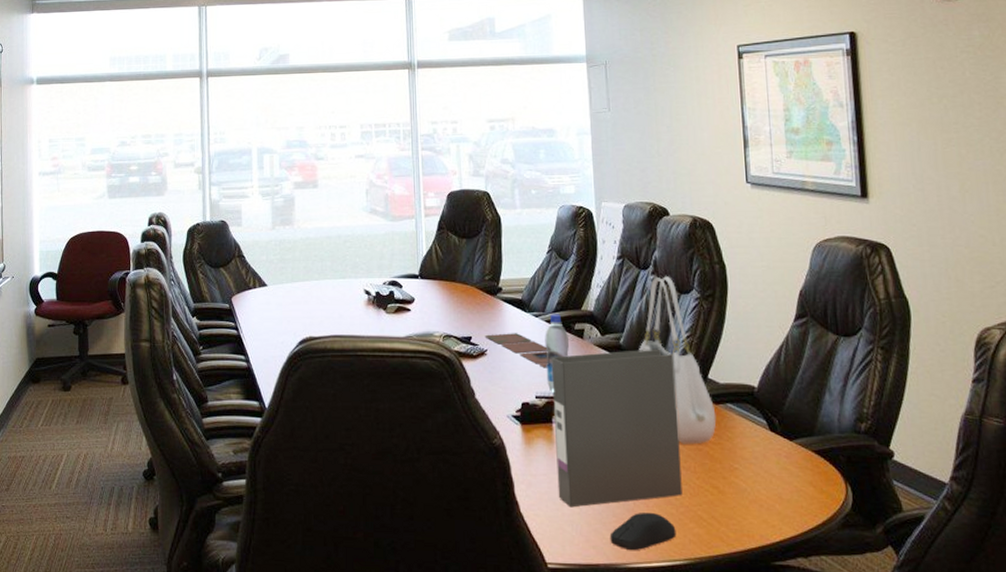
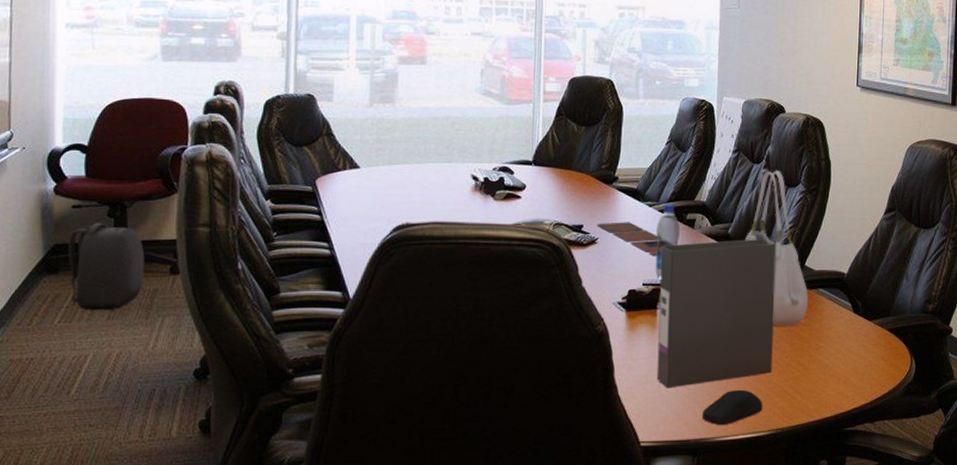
backpack: none [40,338,102,416] -> present [57,222,145,311]

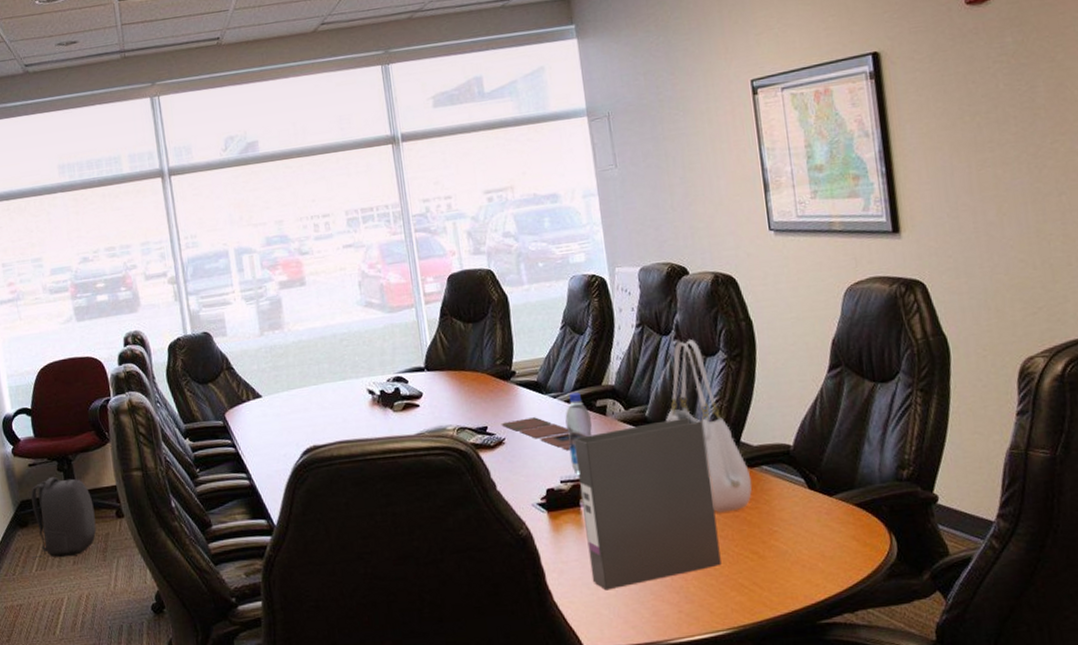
computer mouse: present [702,390,763,426] -> none [649,586,718,627]

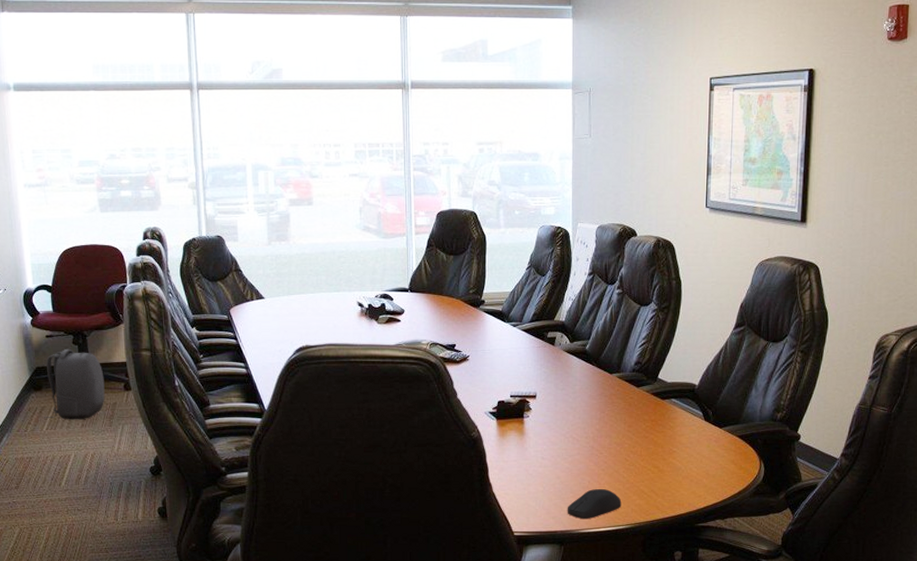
papers: present [501,417,571,451] -> none [467,341,523,371]
bottle: present [565,392,592,476] -> none [521,324,541,393]
binder: present [573,417,722,591] -> none [525,353,631,487]
computer mouse: none [649,586,718,627] -> present [567,489,622,520]
handbag: present [666,339,753,513] -> none [602,291,662,433]

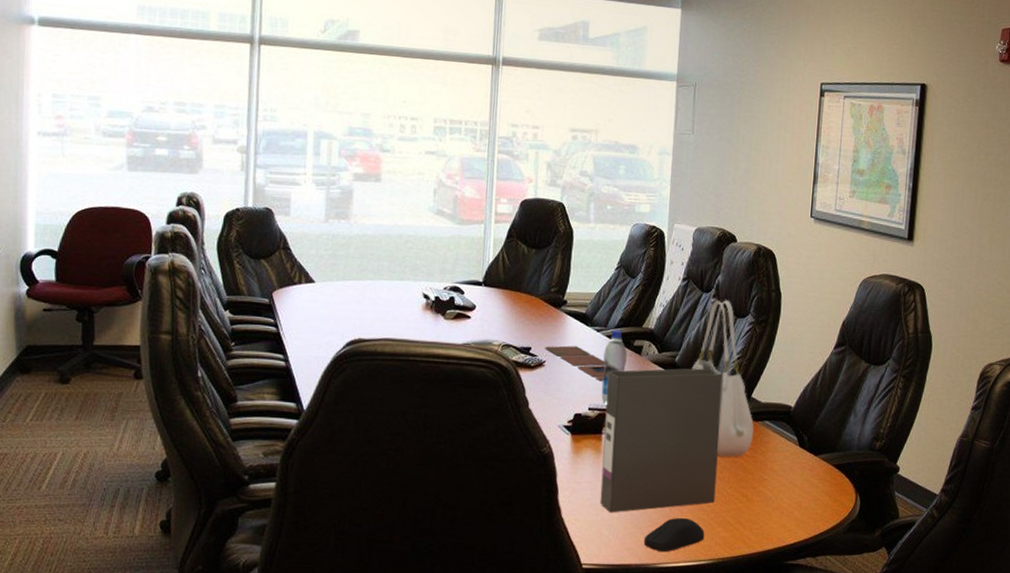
backpack: present [44,348,105,420] -> none [29,325,111,411]
papers: none [467,341,523,371] -> present [544,345,606,382]
bottle: none [521,324,541,393] -> present [601,329,627,406]
binder: none [525,353,631,487] -> present [600,367,724,513]
handbag: none [602,291,662,433] -> present [692,300,755,457]

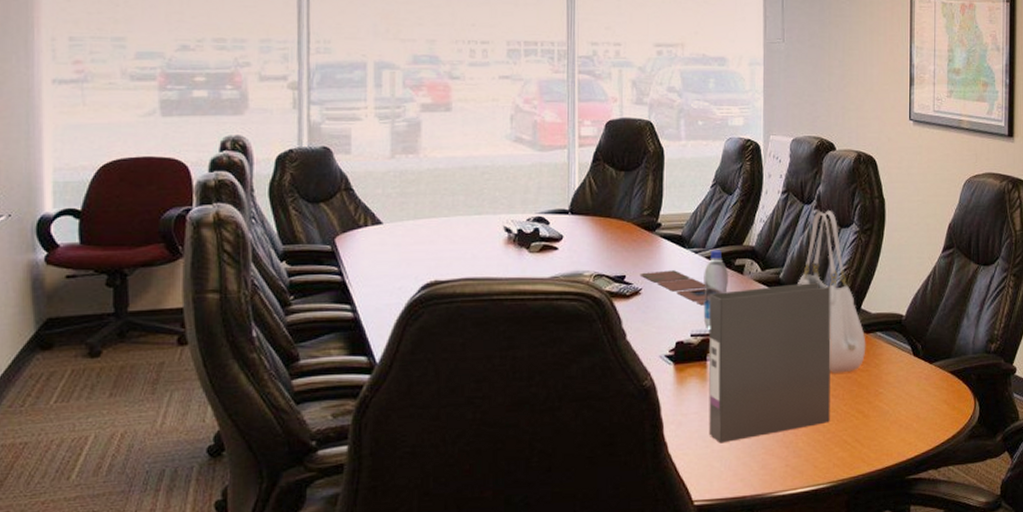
computer mouse: present [643,518,705,553] -> none [758,441,822,480]

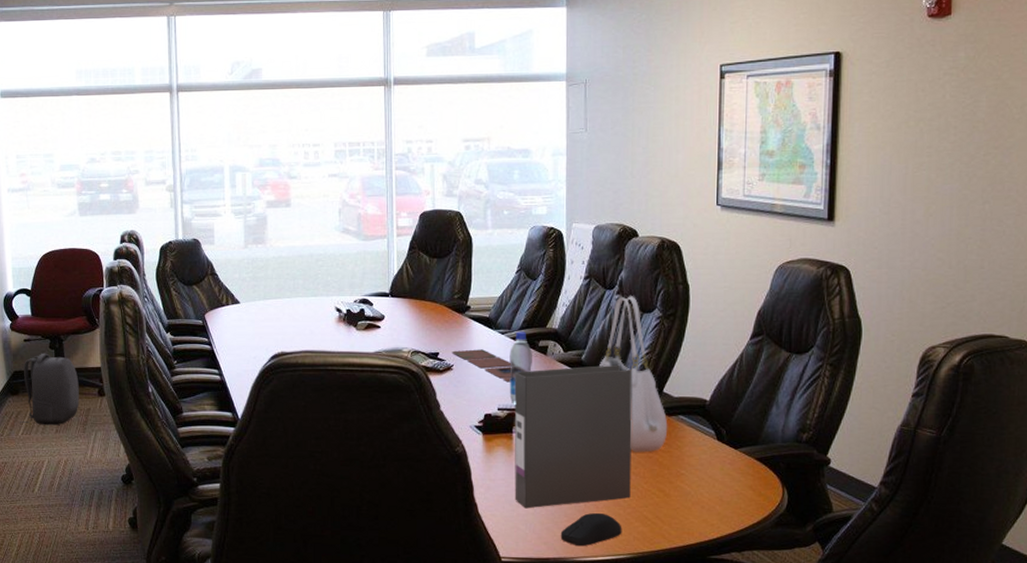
backpack: none [53,292,149,388] -> present [20,353,79,425]
computer mouse: none [758,441,822,480] -> present [560,513,622,547]

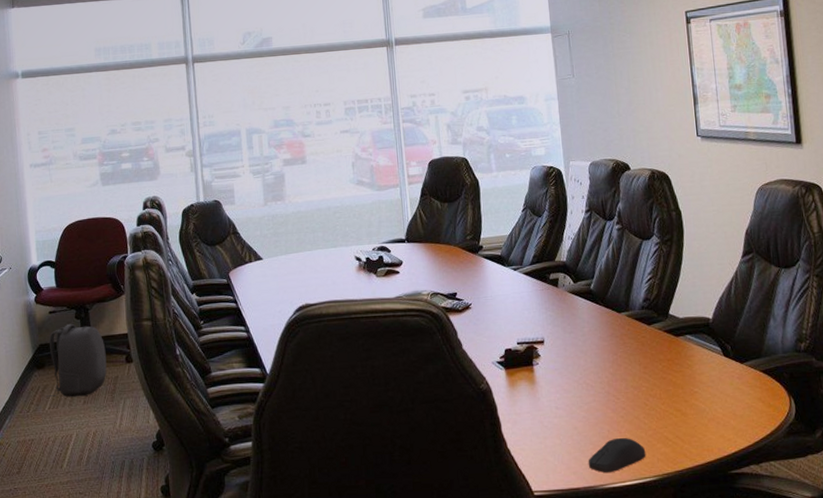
papers: present [451,349,512,383] -> none [468,286,527,317]
bottle: present [509,331,532,406] -> none [523,266,546,339]
binder: present [514,364,633,509] -> none [529,291,650,440]
handbag: present [599,296,668,453] -> none [608,225,678,375]

